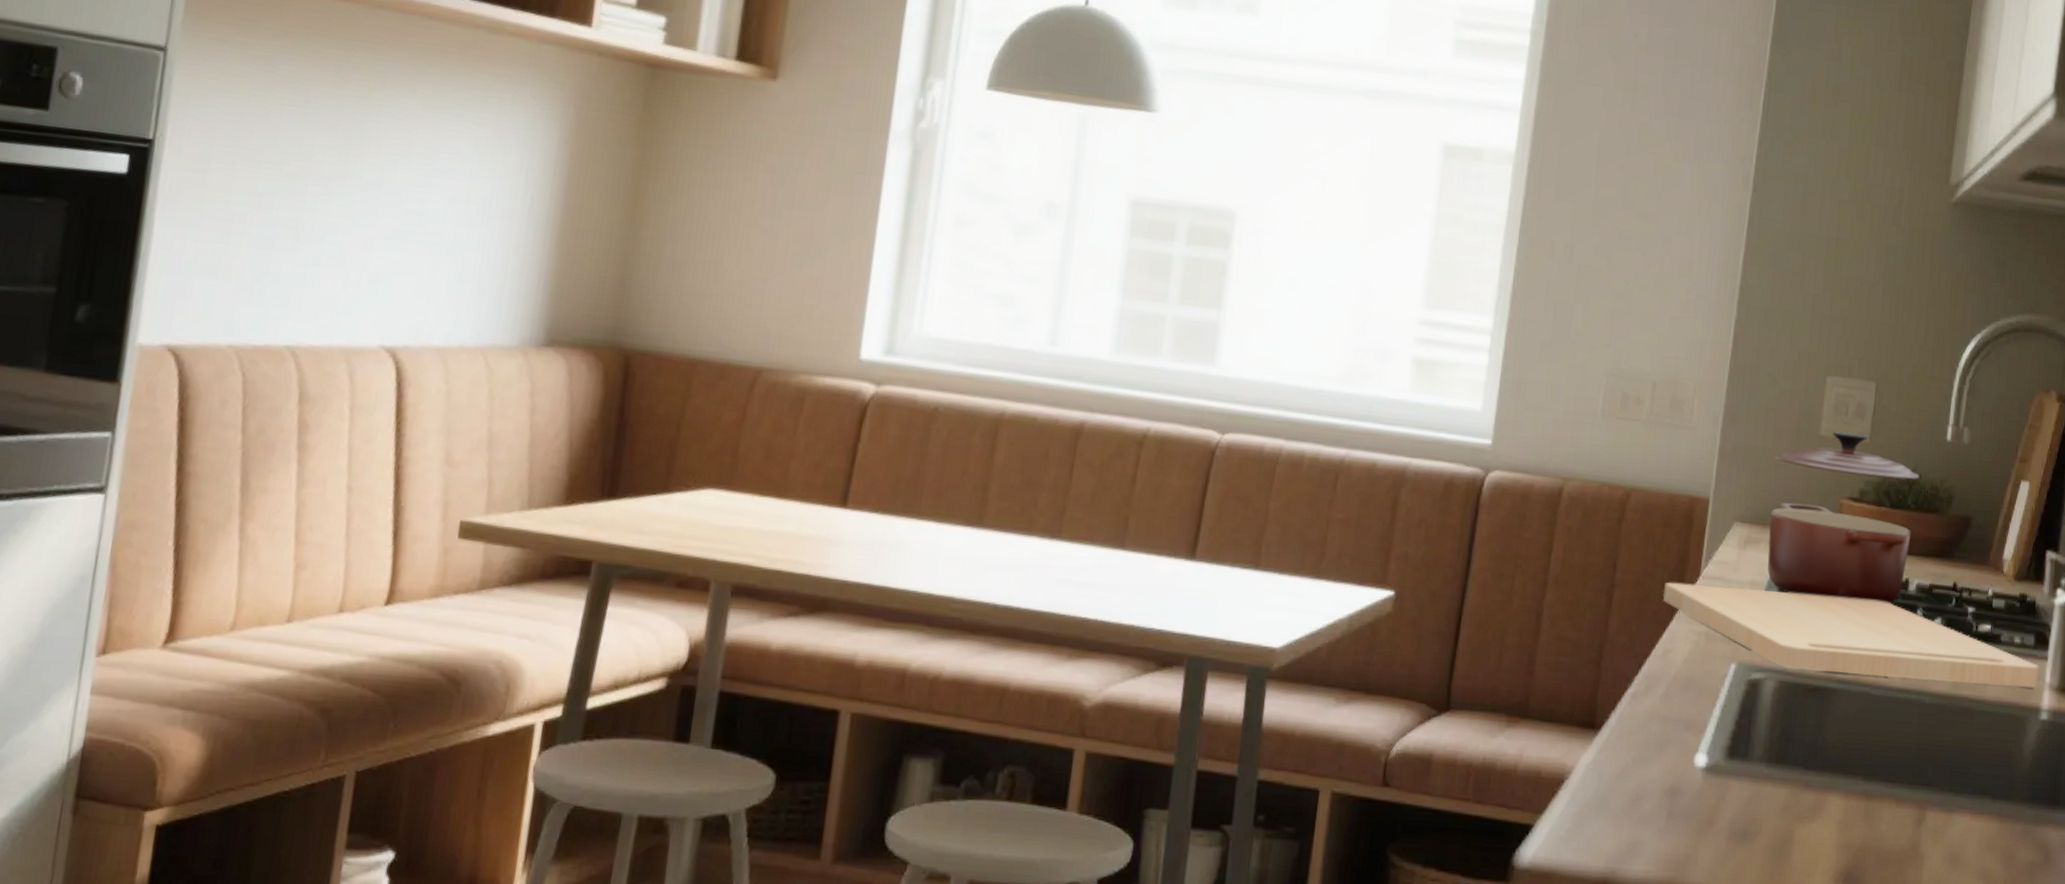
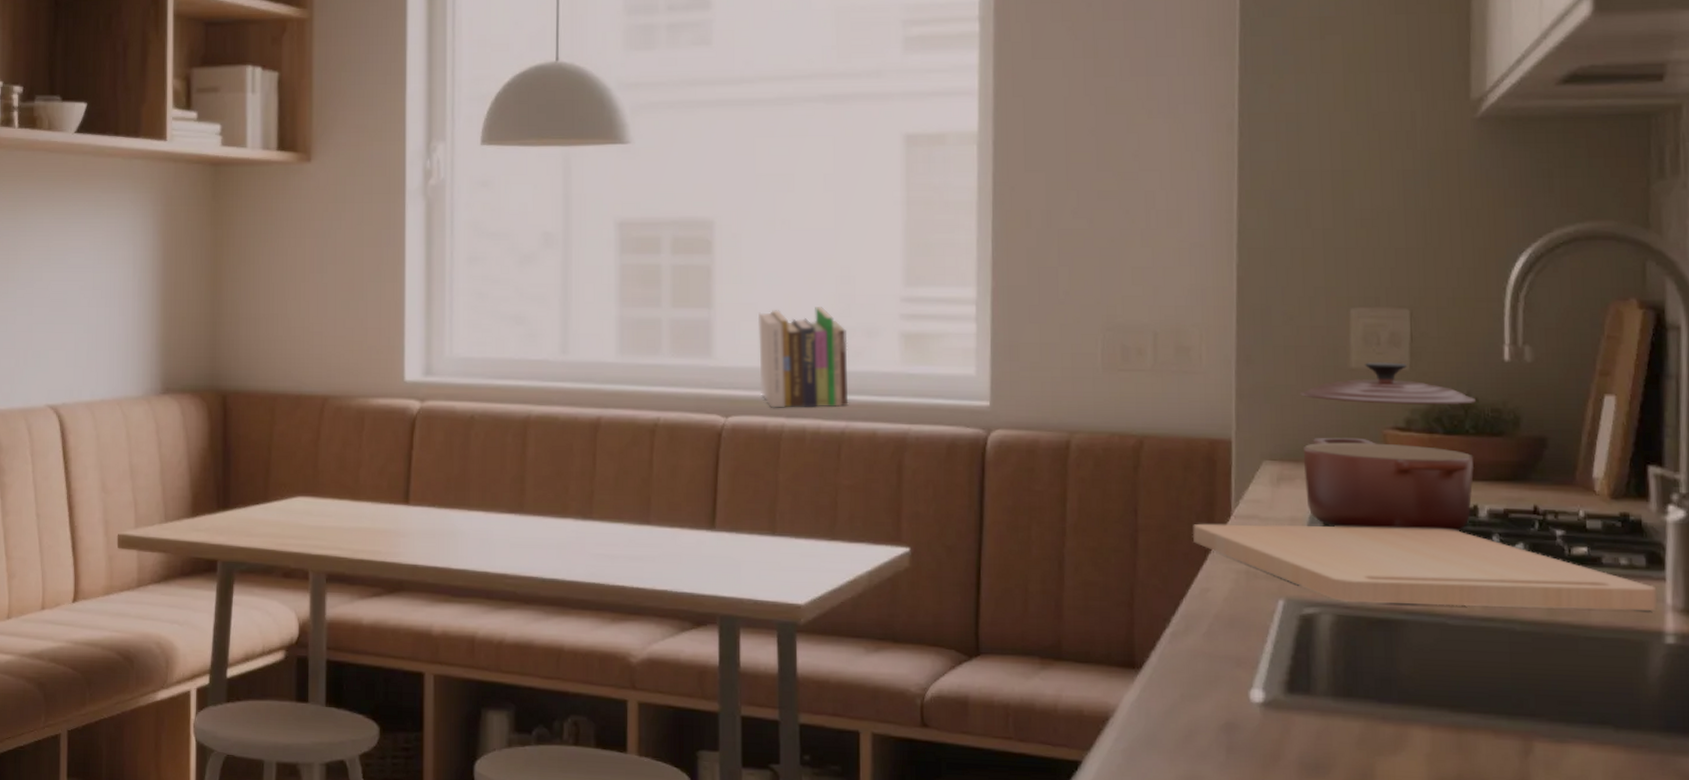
books: none [1262,319,1359,432] -> present [758,307,849,408]

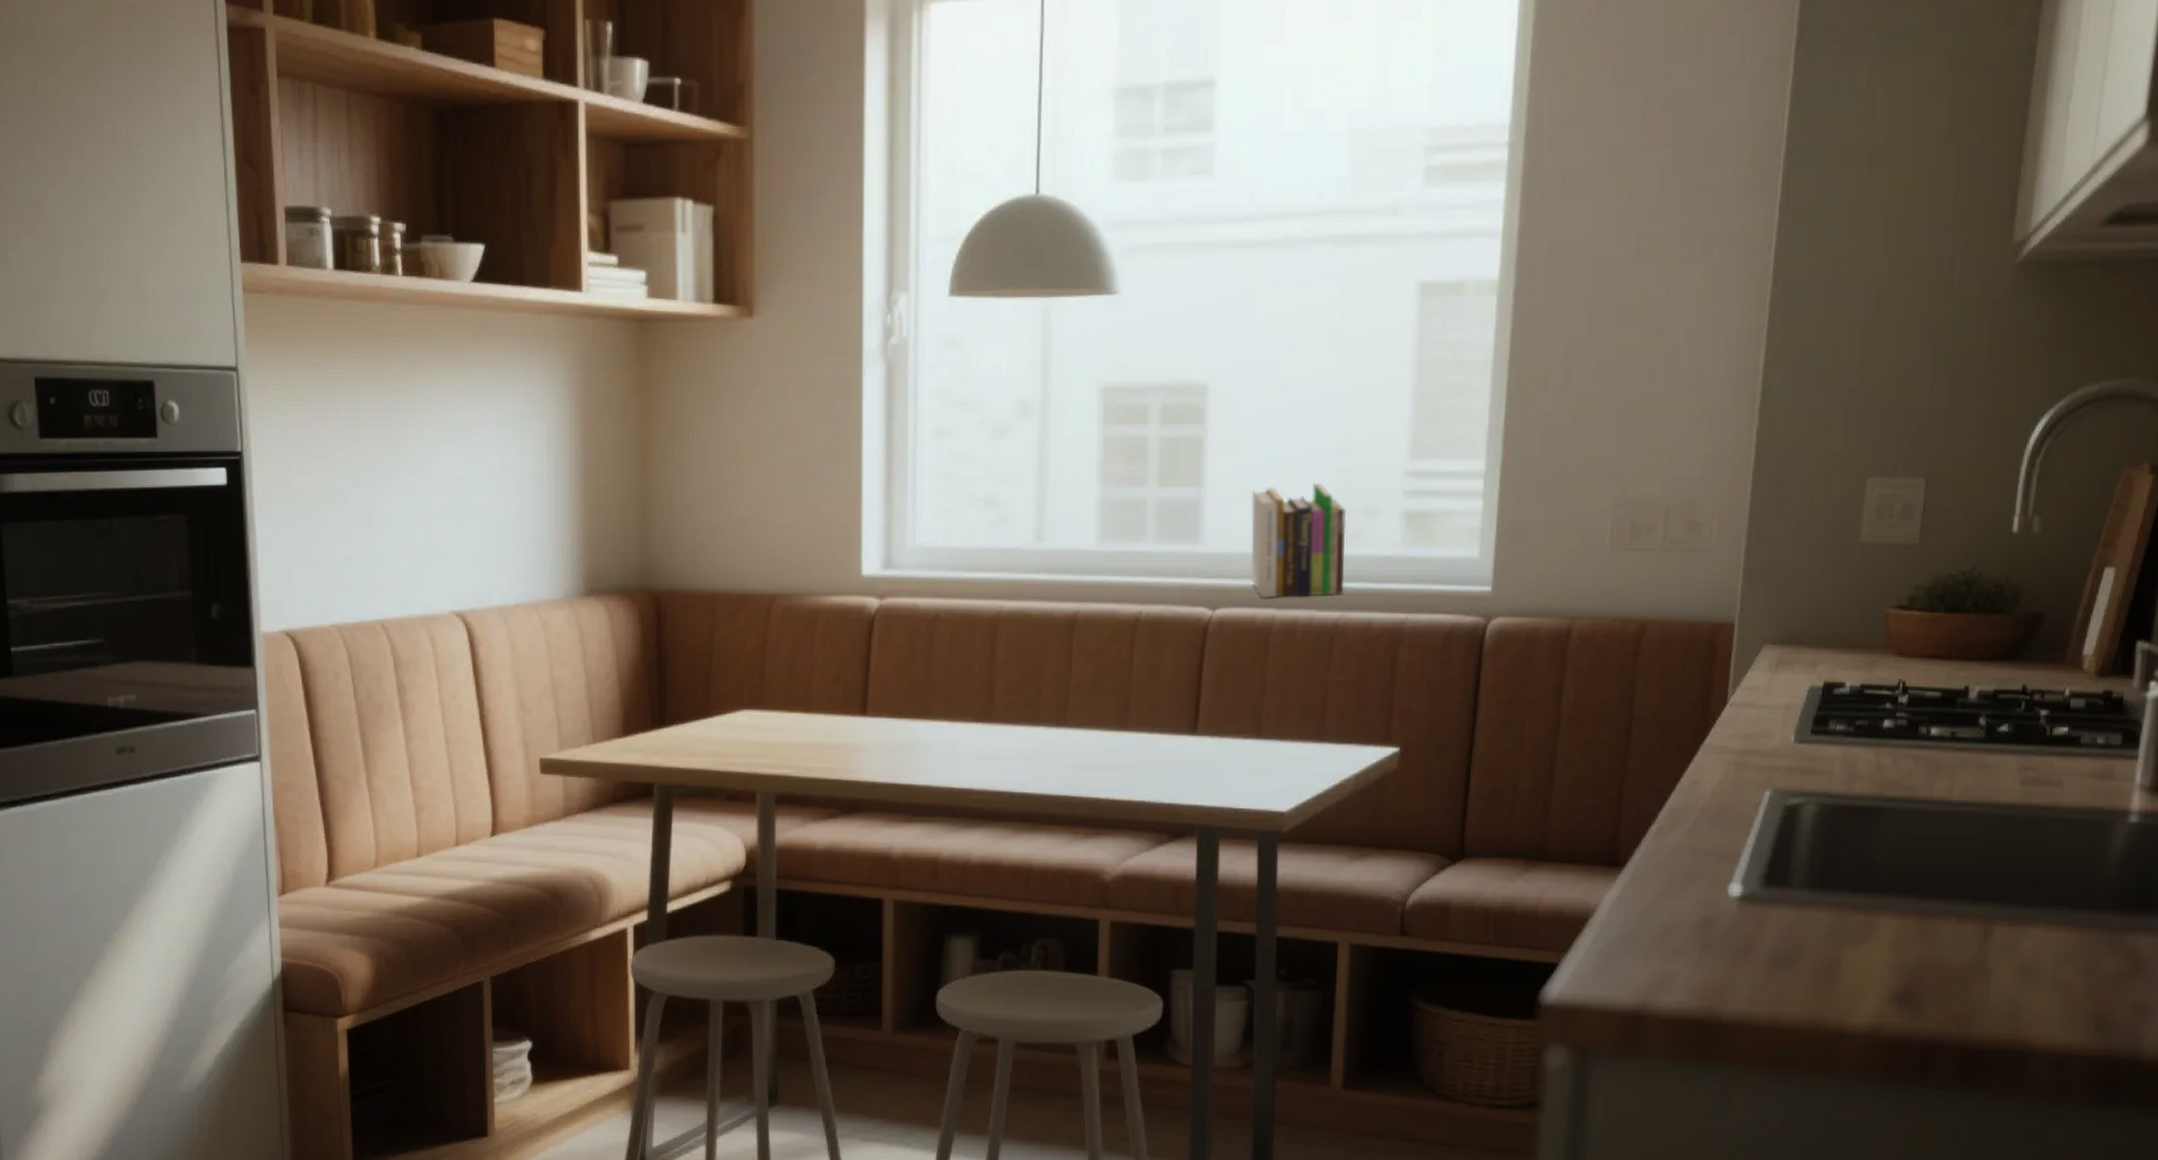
cutting board: present [1192,523,1657,610] -> none [1686,711,2127,792]
saucepan: present [1300,362,1476,531] -> none [1803,536,1980,714]

